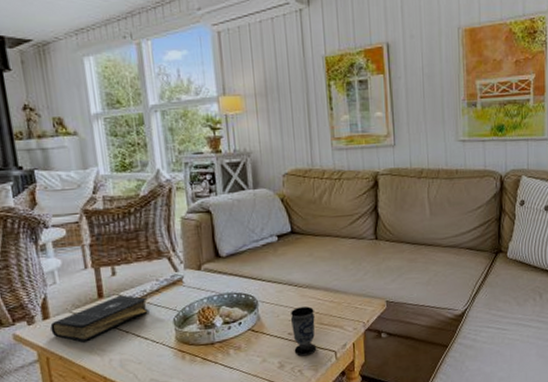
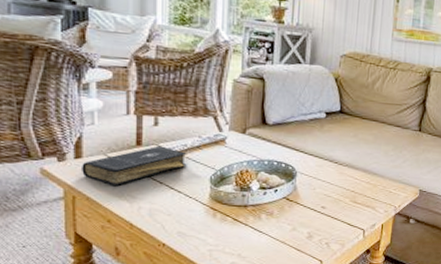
cup: present [290,306,316,355] -> none [324,183,350,229]

